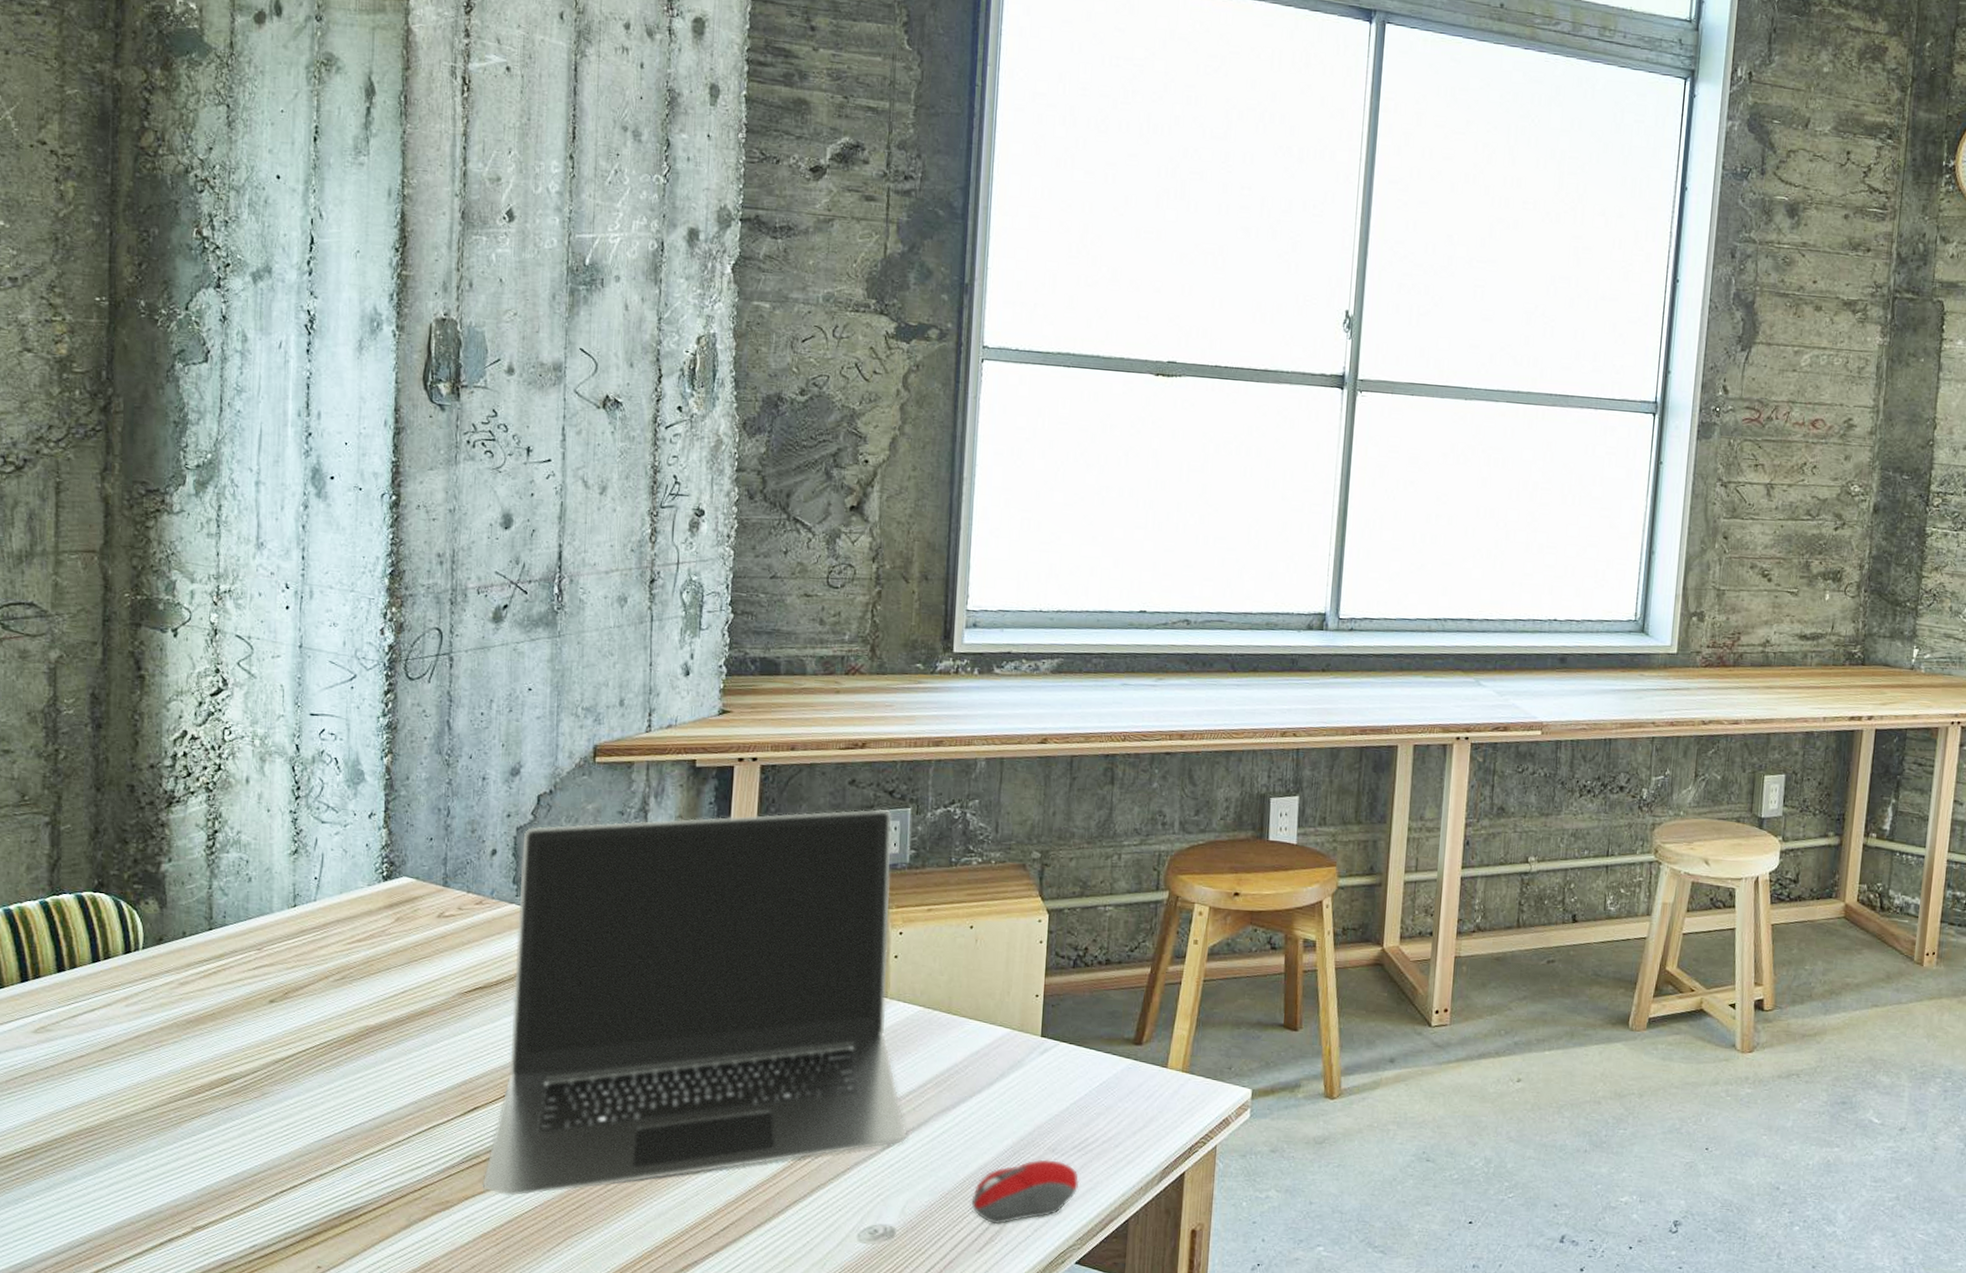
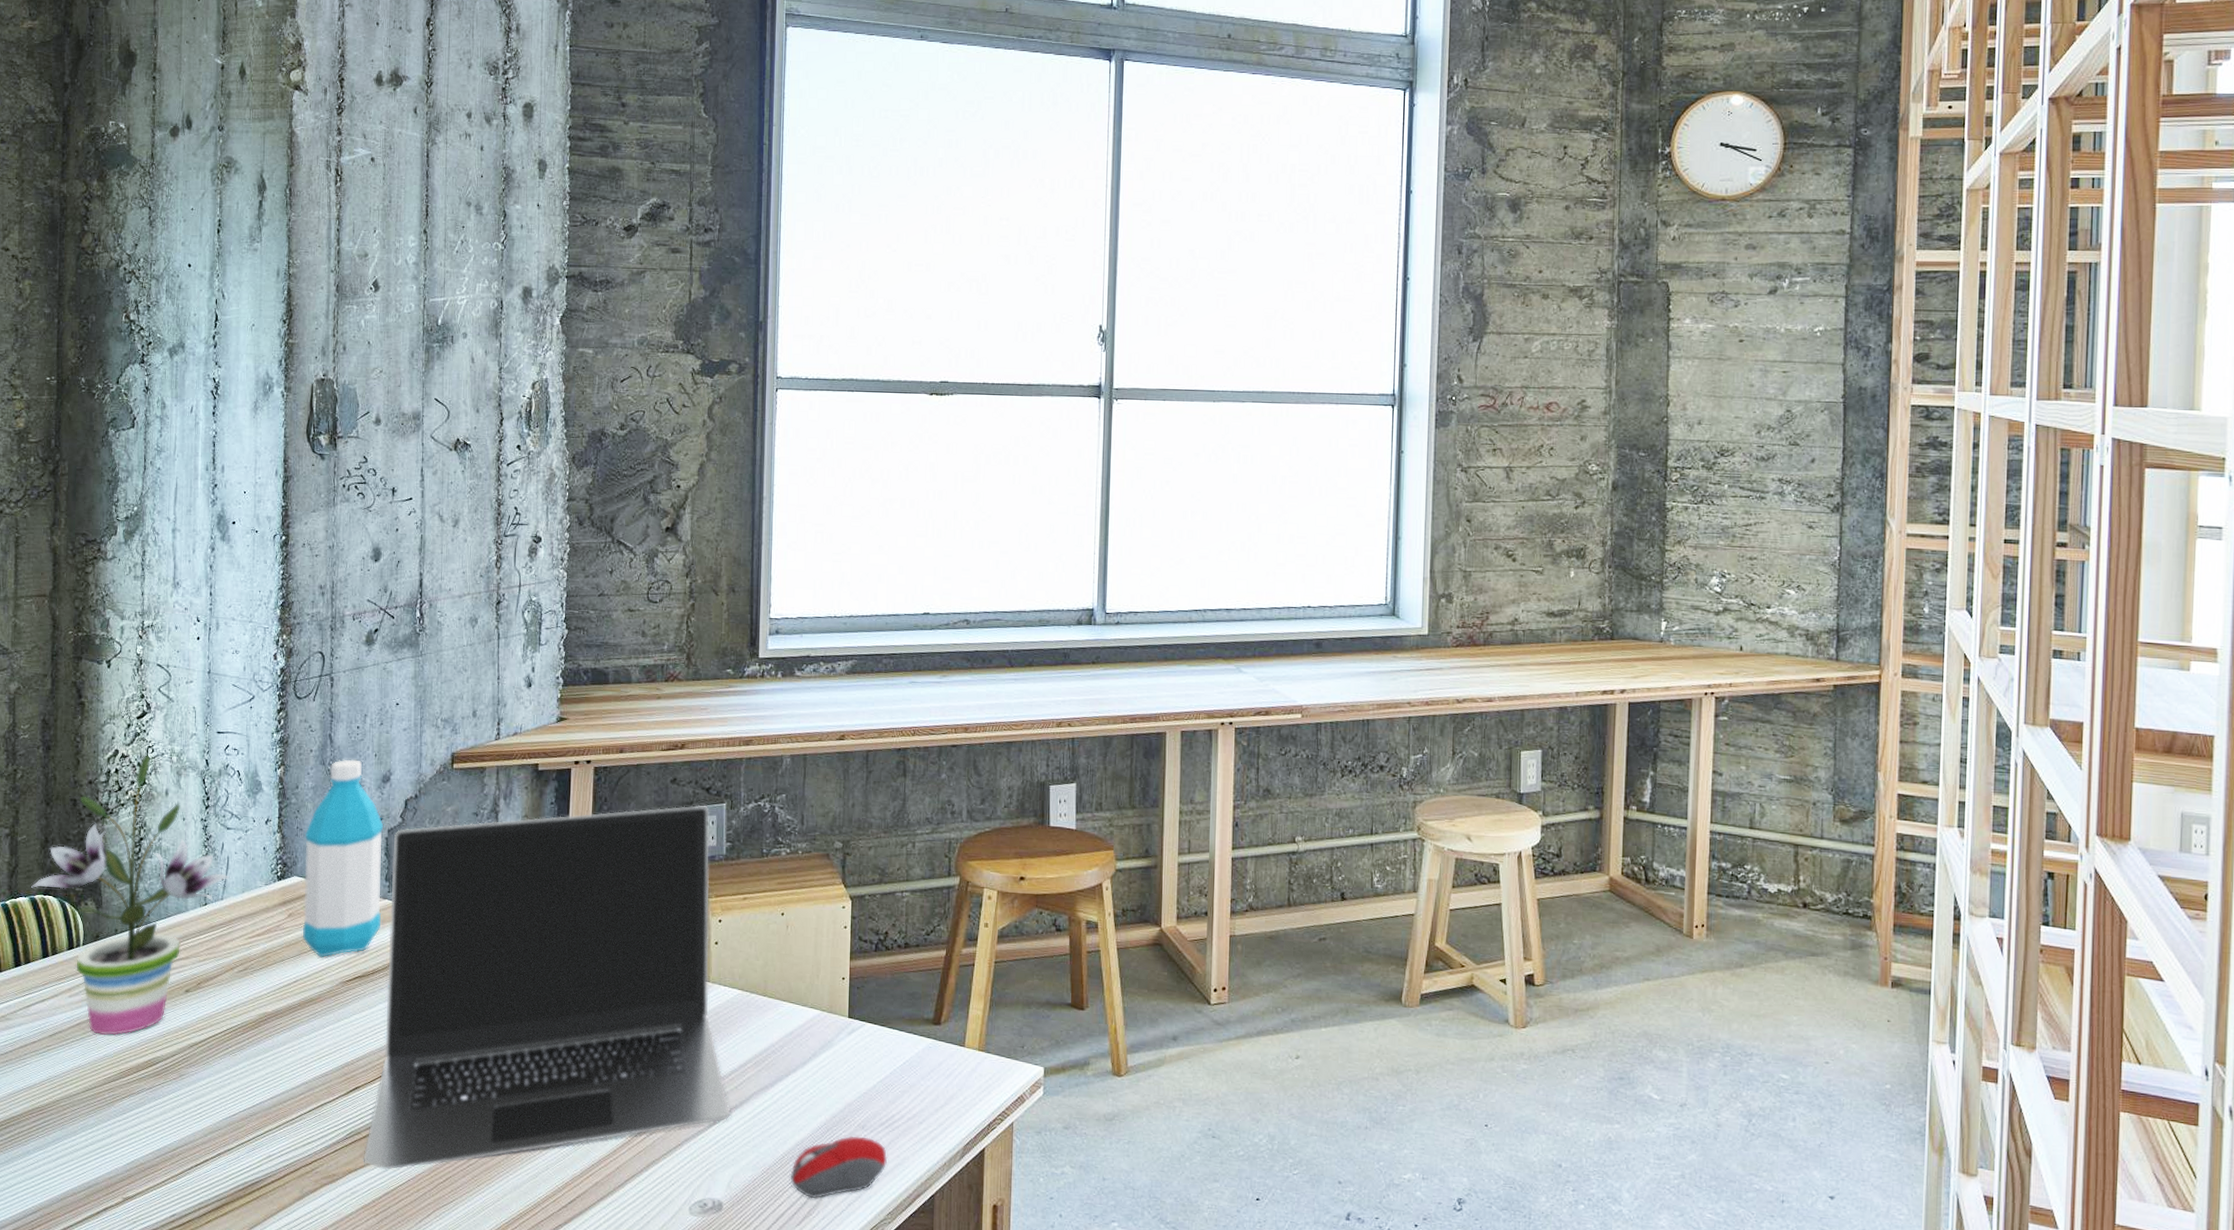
potted plant: none [78,737,325,1050] -> present [31,755,230,1036]
water bottle: none [412,748,512,967] -> present [302,759,384,958]

